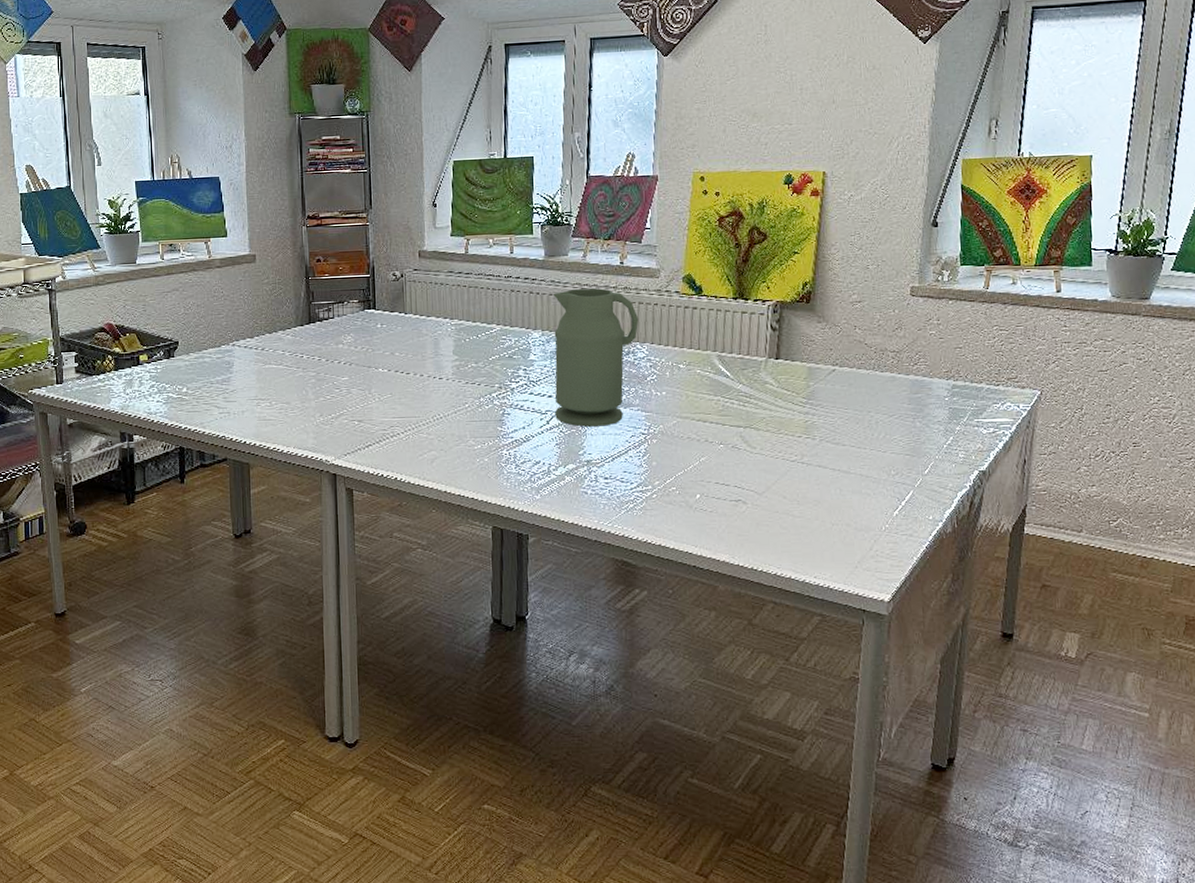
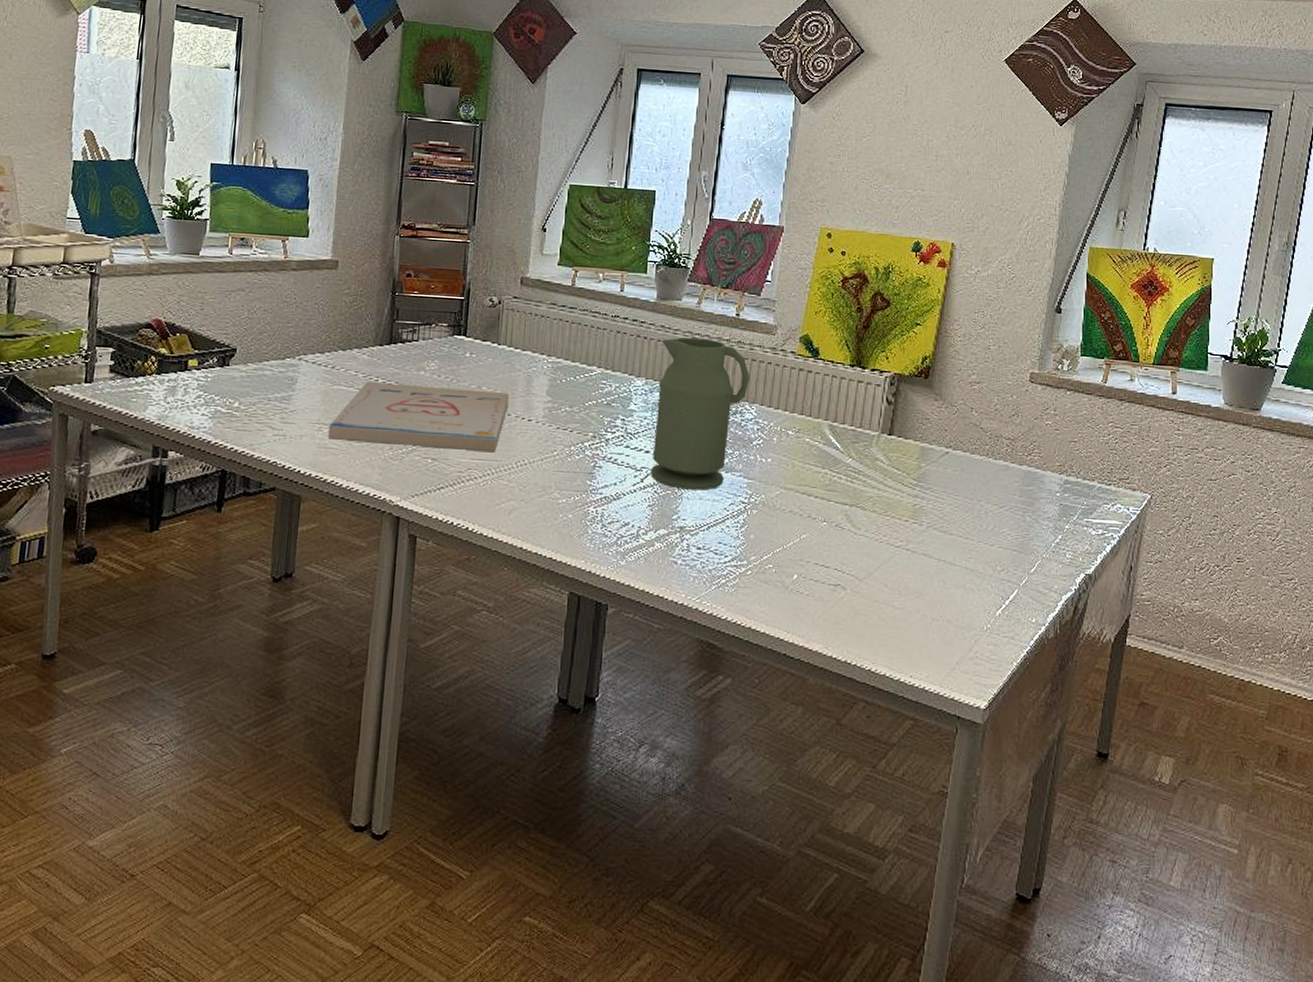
canvas: none [266,356,421,412] -> present [328,382,510,452]

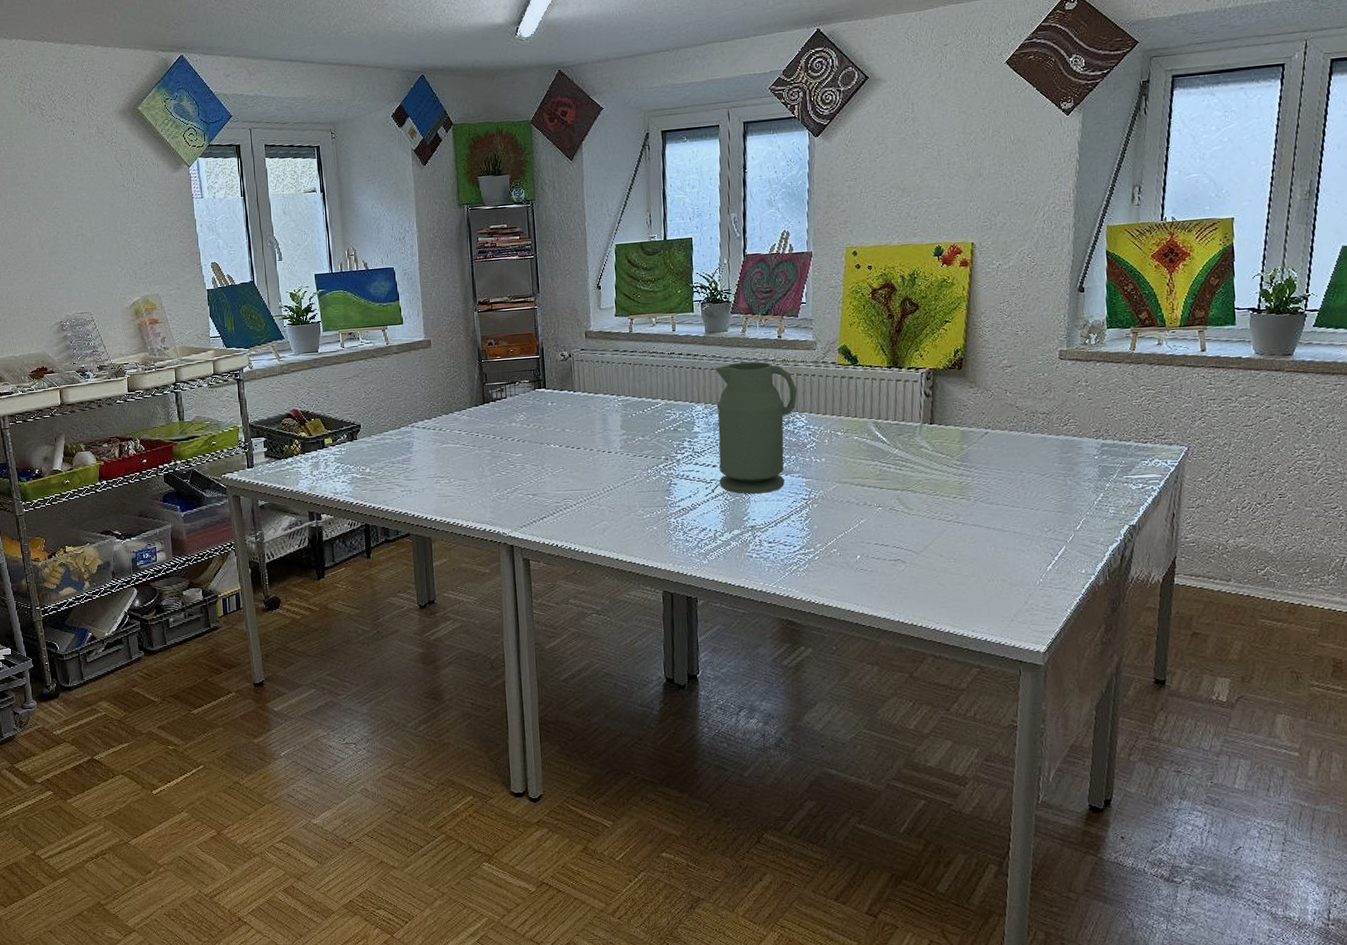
canvas: present [328,382,510,452] -> none [445,432,590,489]

